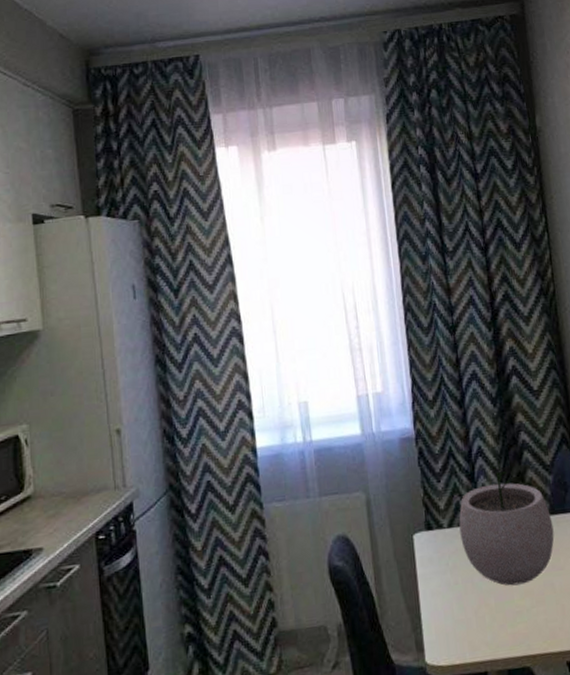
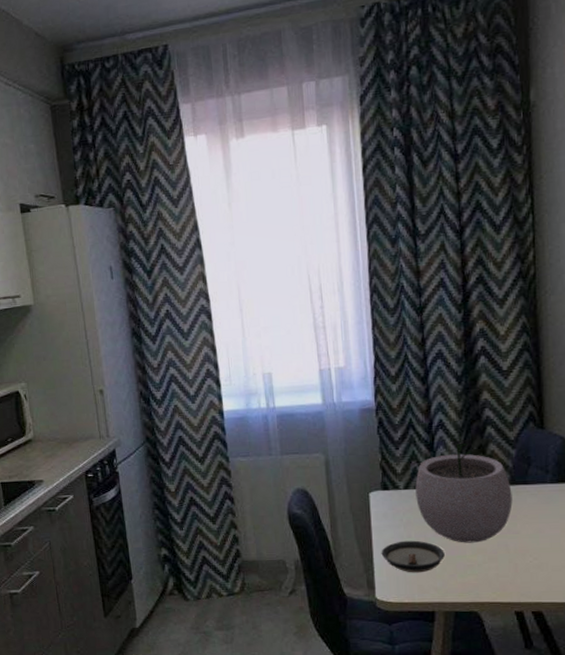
saucer: none [428,587,493,627] -> present [381,540,445,573]

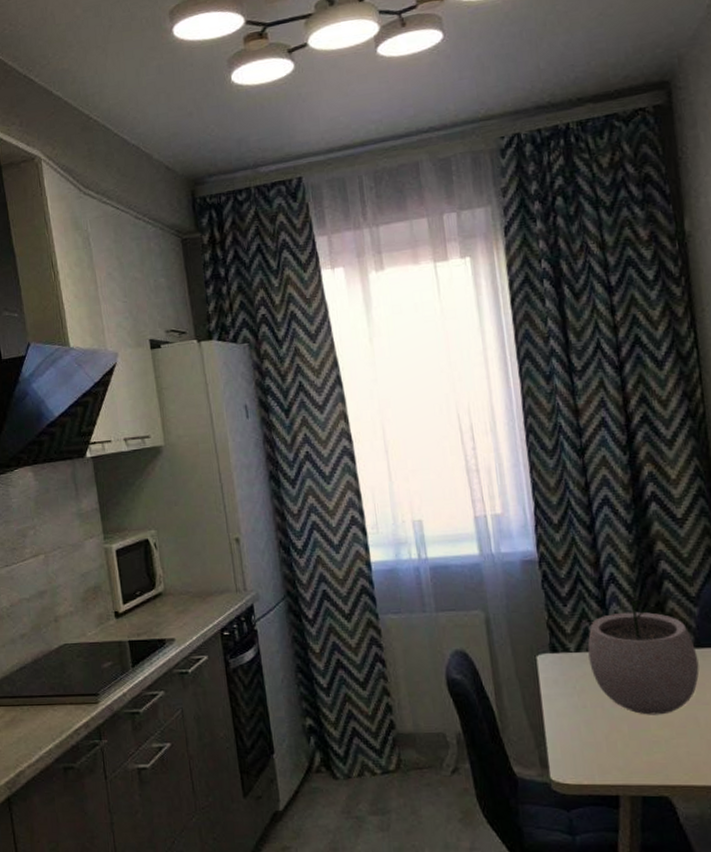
saucer: present [381,540,445,573] -> none [553,711,626,750]

